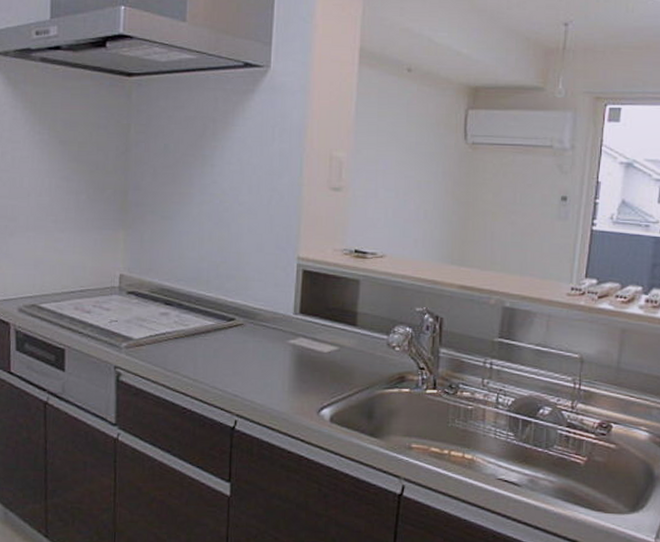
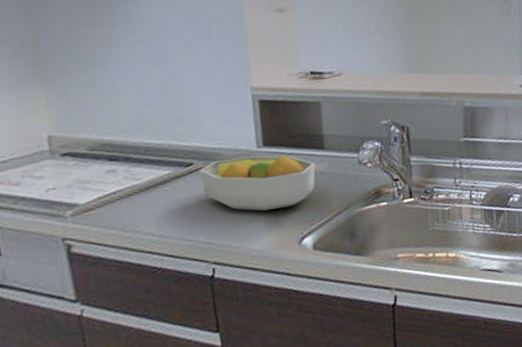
fruit bowl: none [238,320,346,376] -> present [199,154,316,211]

